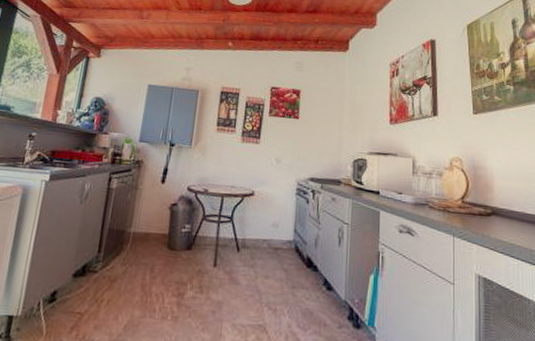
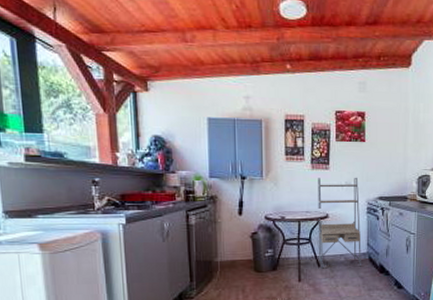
shelving unit: none [239,151,289,257] -> present [318,177,361,269]

